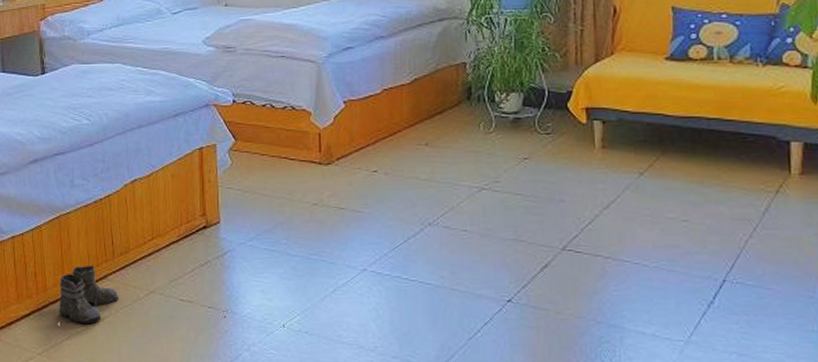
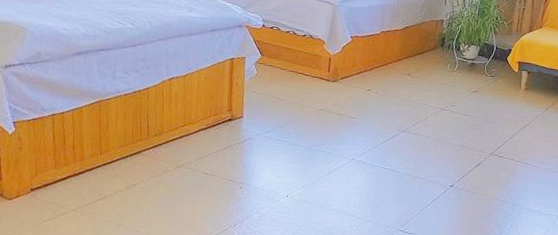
boots: present [59,265,119,324] -> none [94,142,151,188]

